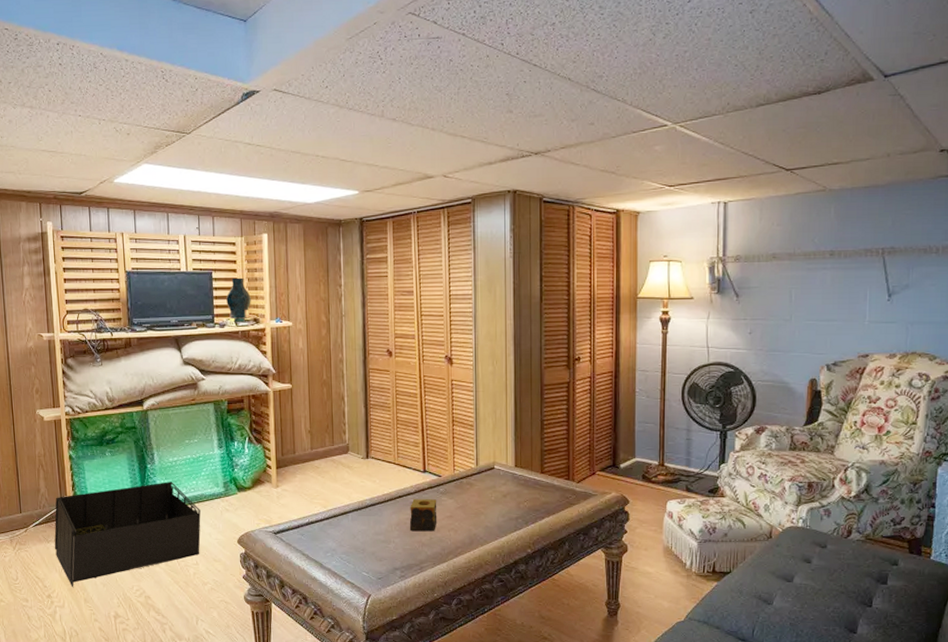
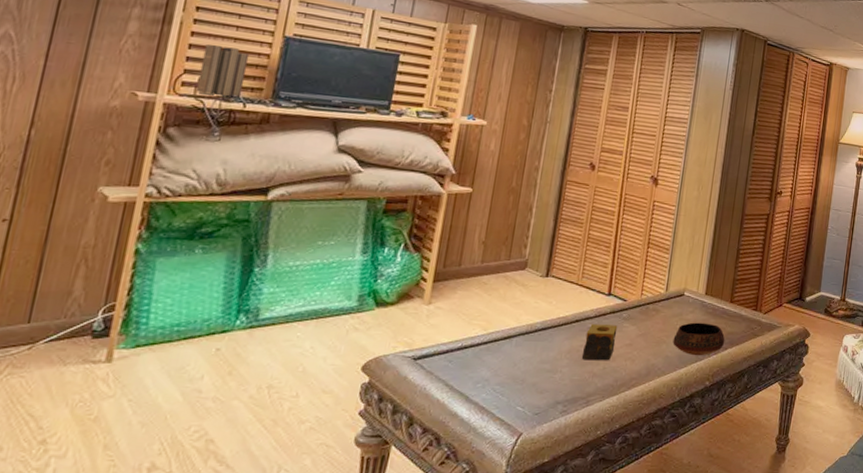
storage bin: present [54,482,201,587] -> none [72,290,318,428]
books: none [75,287,108,329] -> present [195,44,250,97]
vase: present [226,277,251,322] -> none [410,64,443,114]
bowl: none [490,494,541,526] -> present [672,322,725,356]

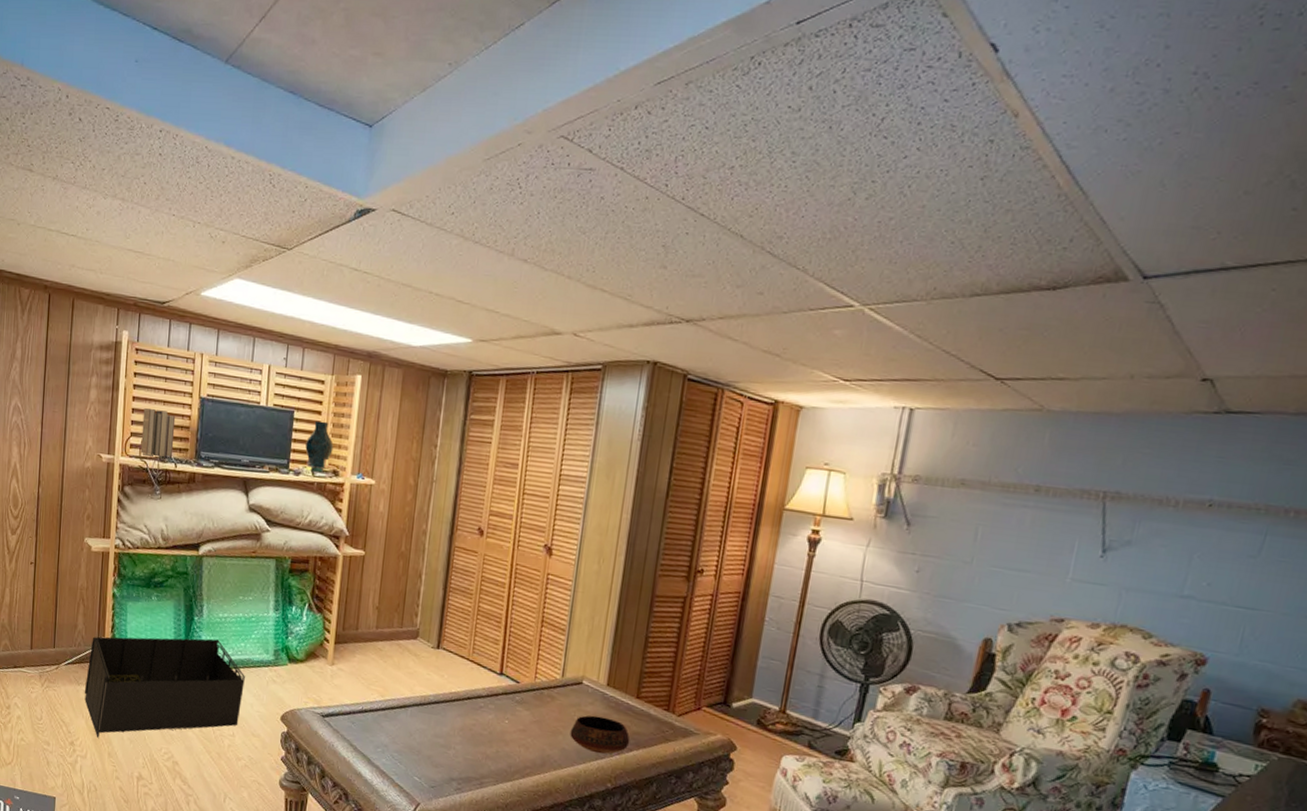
storage bin: none [72,290,318,428] -> present [84,636,245,738]
vase: none [410,64,443,114] -> present [305,420,333,473]
candle: present [581,324,618,361] -> none [474,703,511,745]

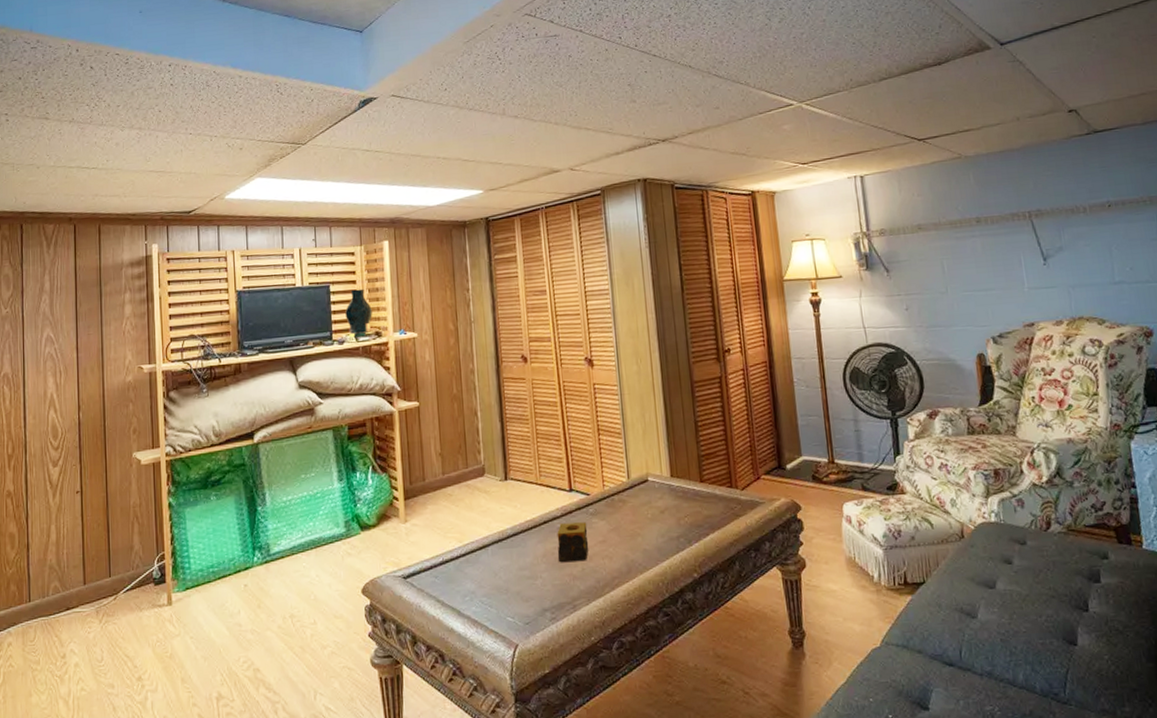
storage bin: present [84,636,245,738] -> none [147,525,319,665]
books: present [140,408,176,458] -> none [181,310,216,357]
candle: none [474,703,511,745] -> present [557,522,589,563]
bowl: present [570,715,630,754] -> none [647,508,705,546]

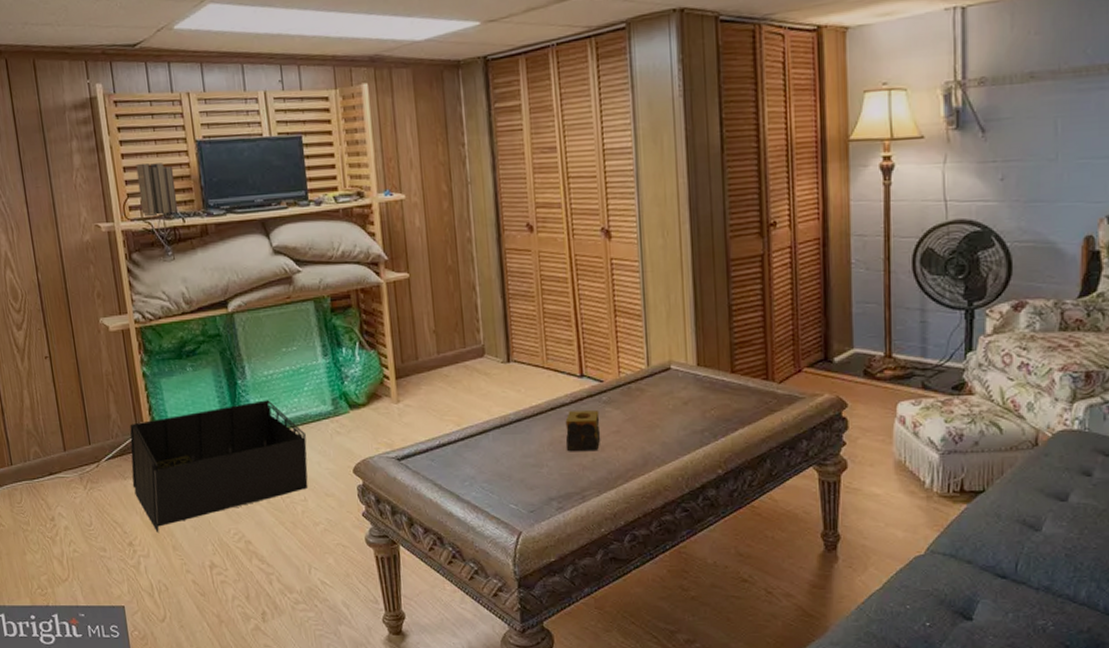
storage bin: none [147,525,319,665] -> present [129,400,308,532]
books: none [181,310,216,357] -> present [135,163,179,216]
vase: present [345,289,372,338] -> none [321,141,353,198]

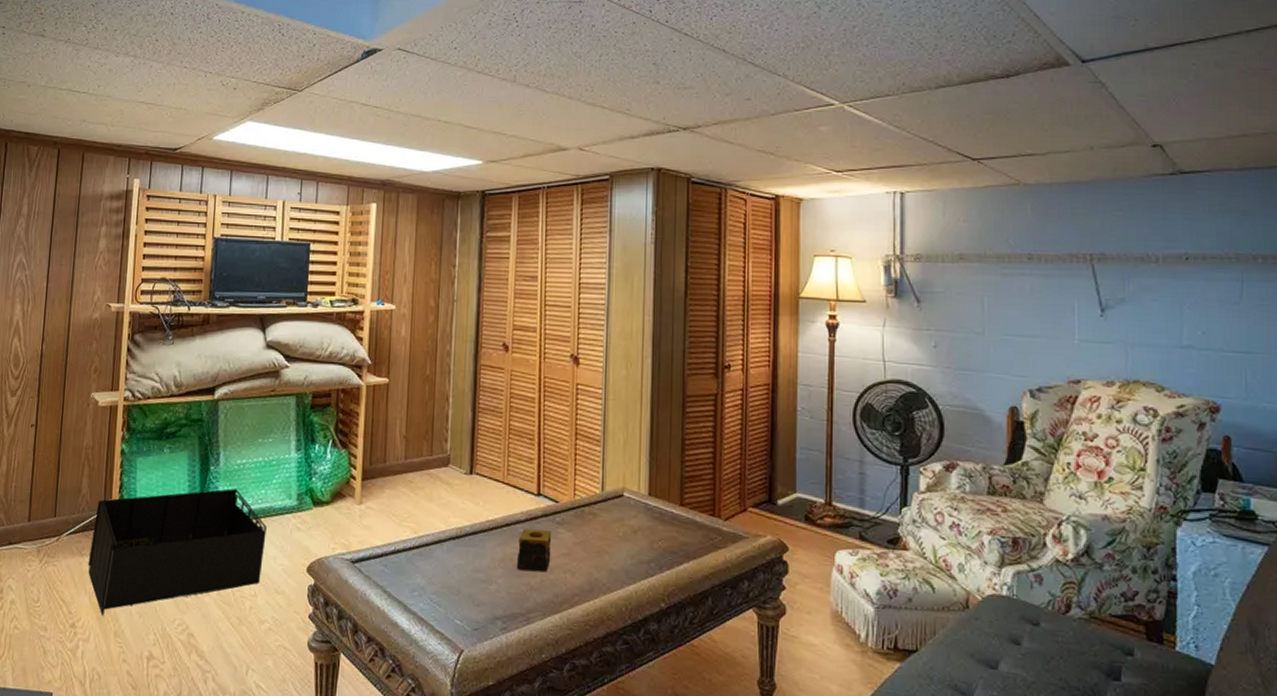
books: present [135,163,179,216] -> none [152,253,189,301]

